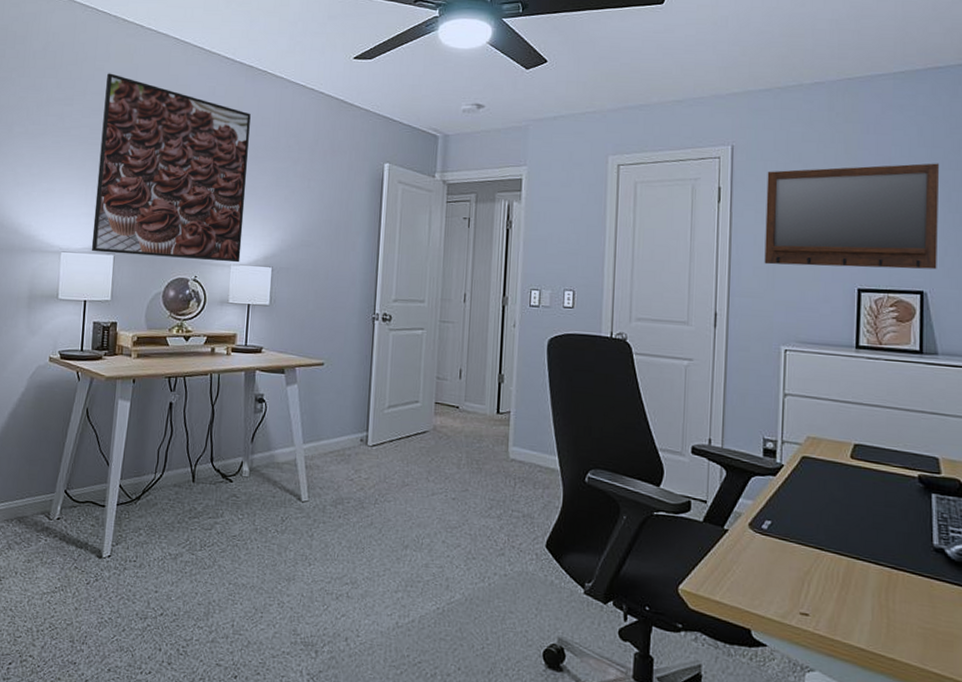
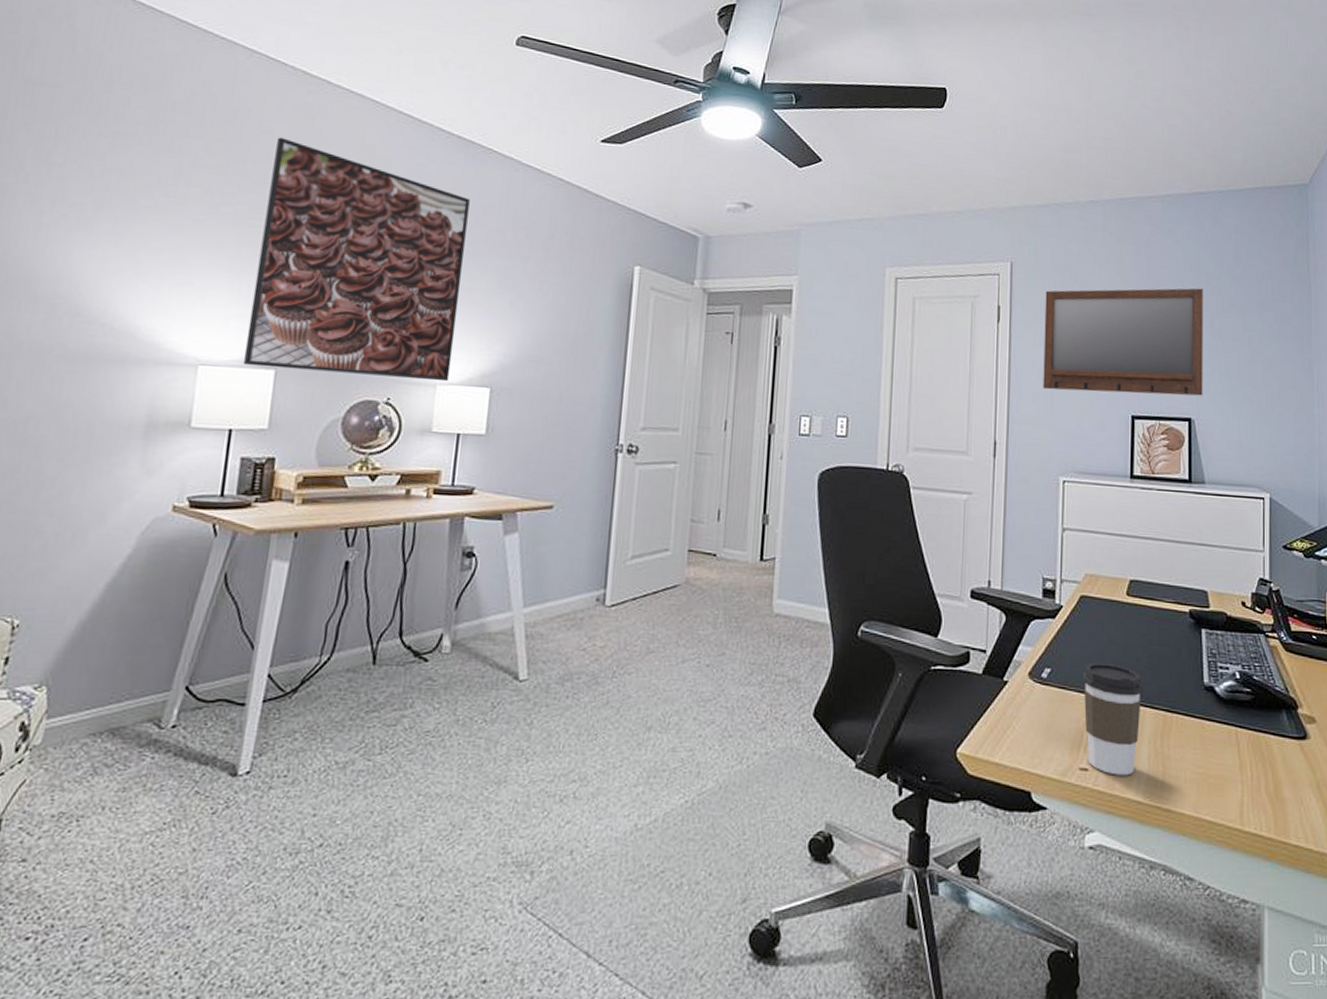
coffee cup: none [803,518,867,624] -> present [1082,662,1143,776]

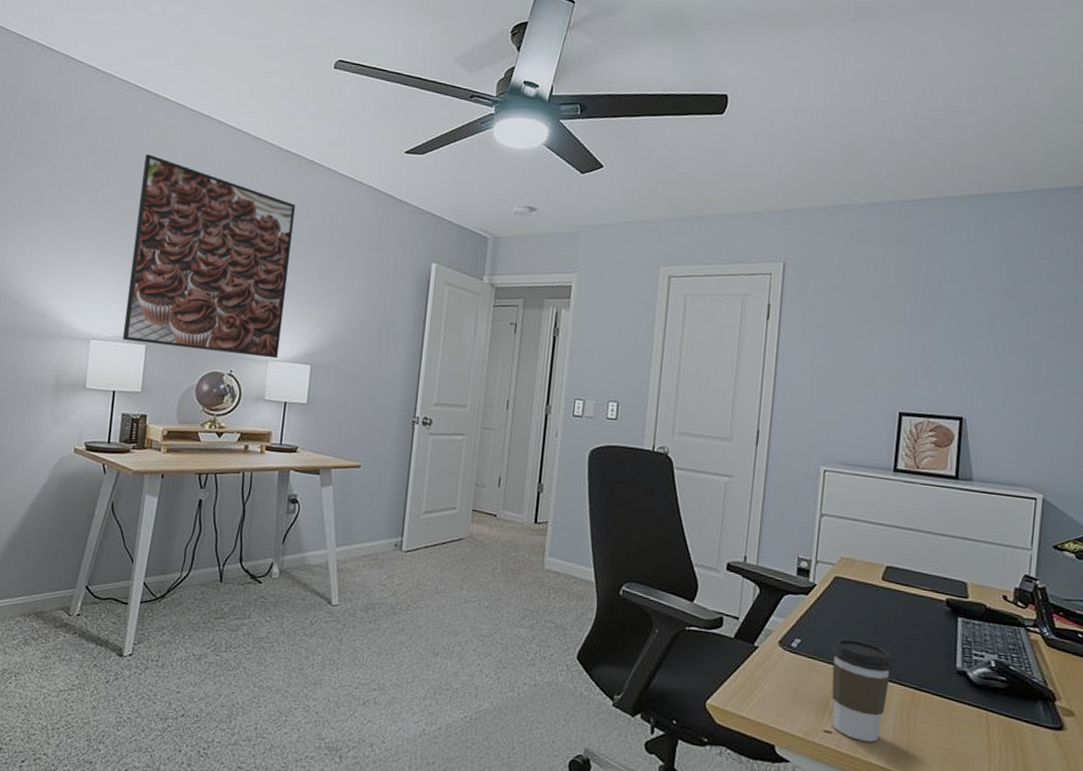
home mirror: present [1043,288,1203,396] -> none [809,290,986,397]

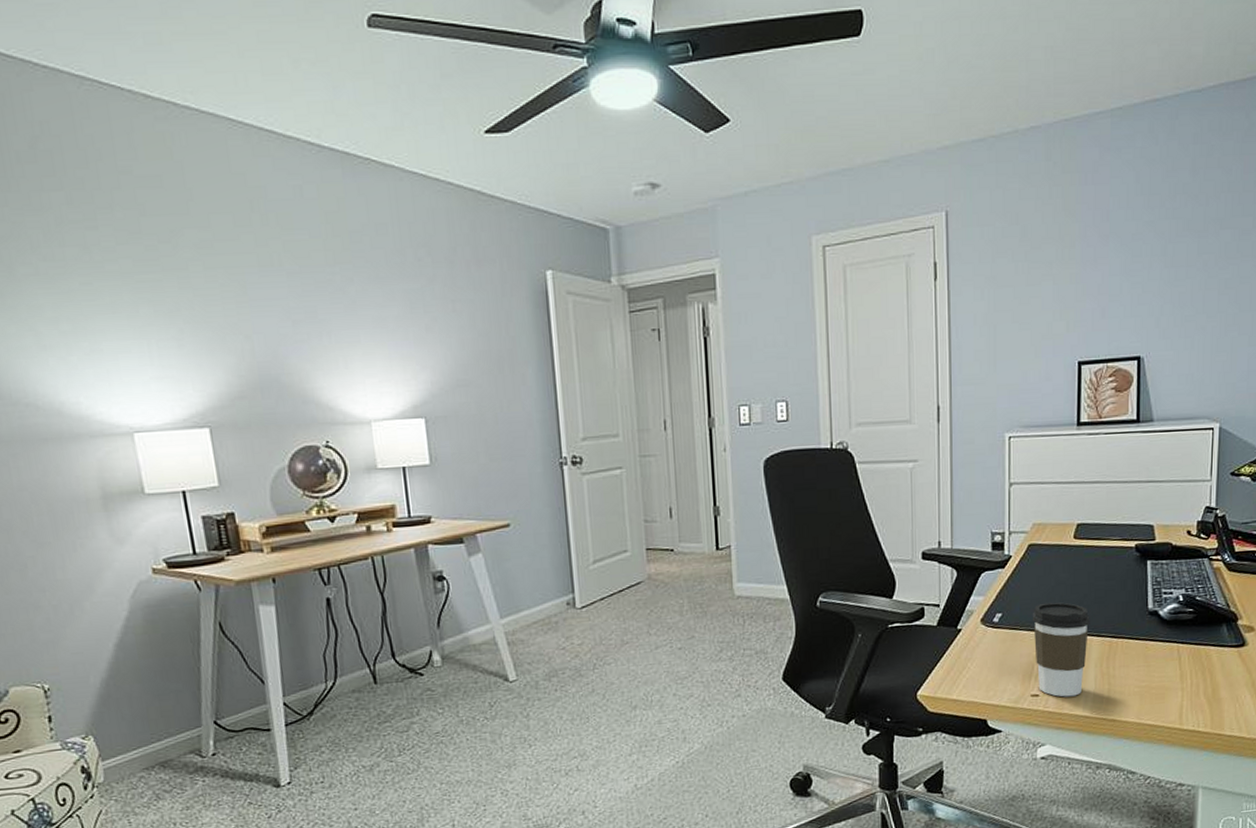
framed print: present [122,154,295,359] -> none [139,177,382,427]

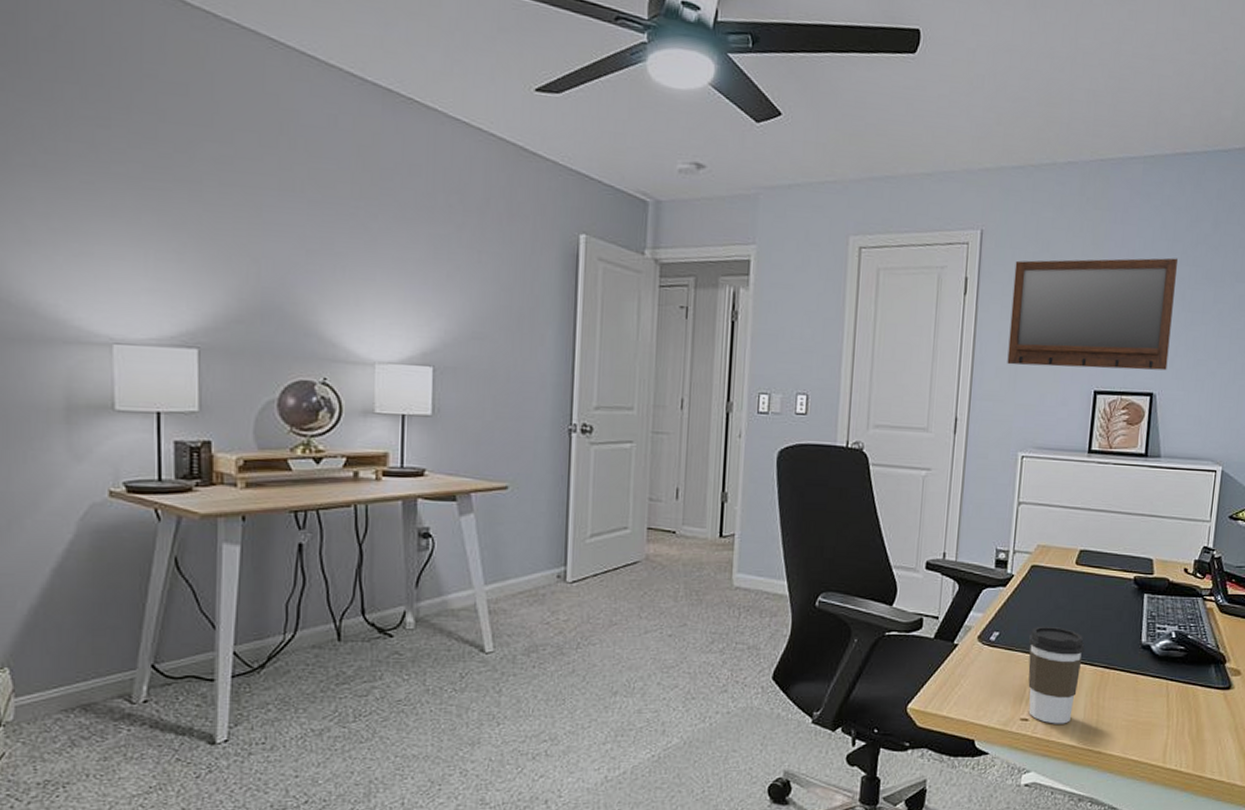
home mirror: none [984,213,1156,346] -> present [1007,258,1178,371]

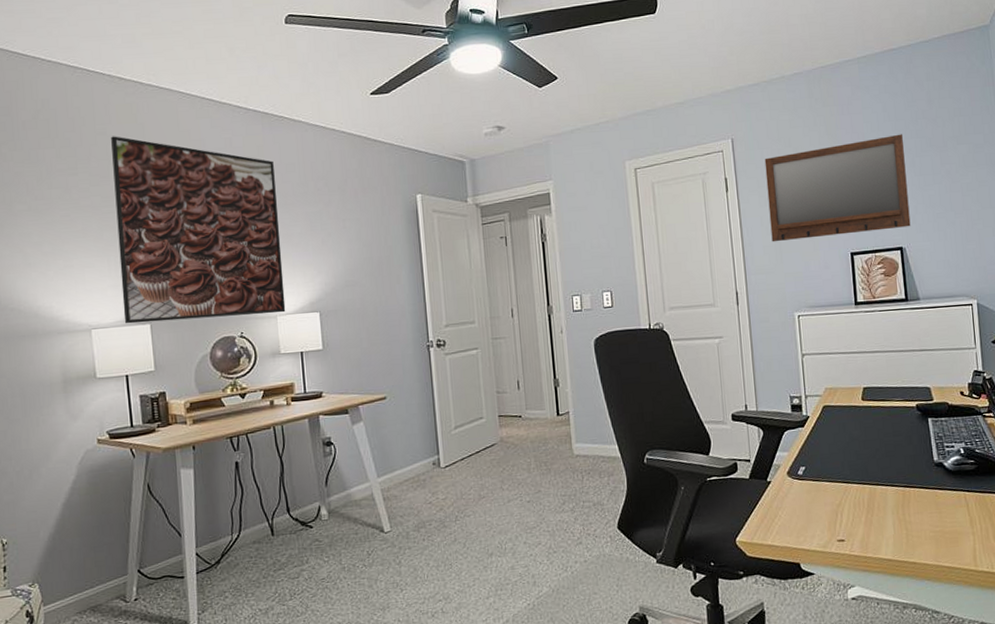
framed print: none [161,82,393,361] -> present [111,136,286,324]
coffee cup: present [1028,626,1085,724] -> none [832,456,884,542]

